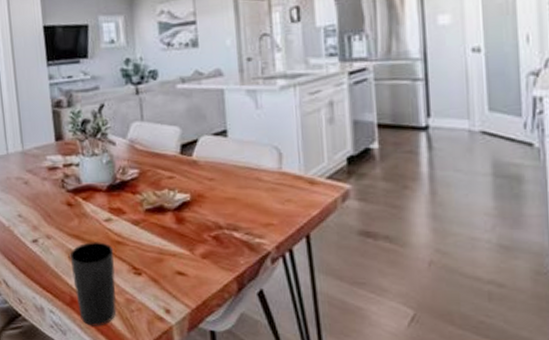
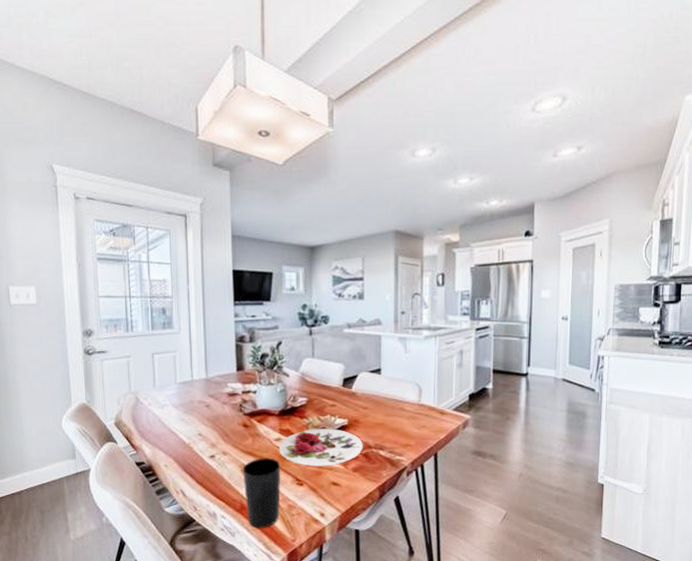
plate: none [109,206,212,252] -> present [278,429,363,466]

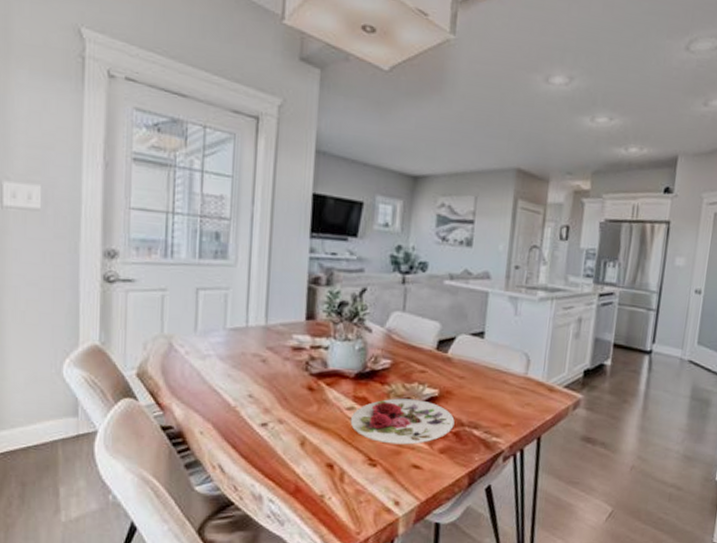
cup: present [242,458,281,528] -> none [301,430,351,517]

